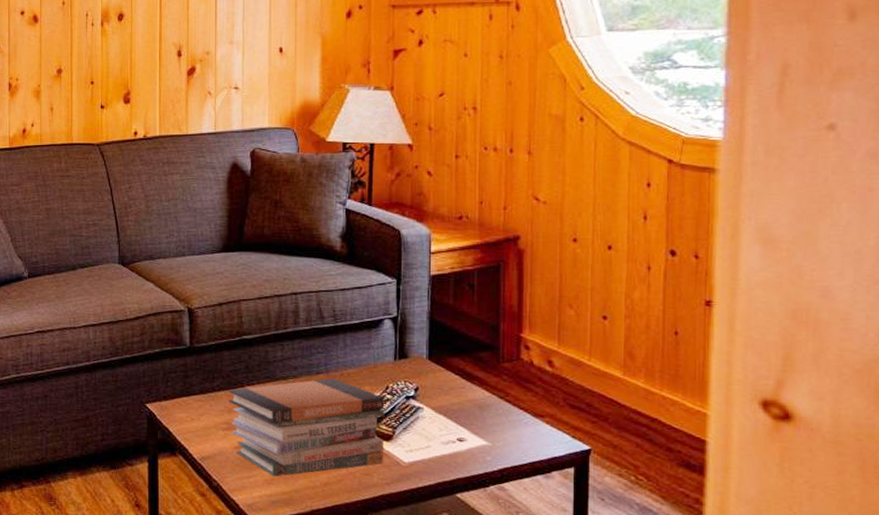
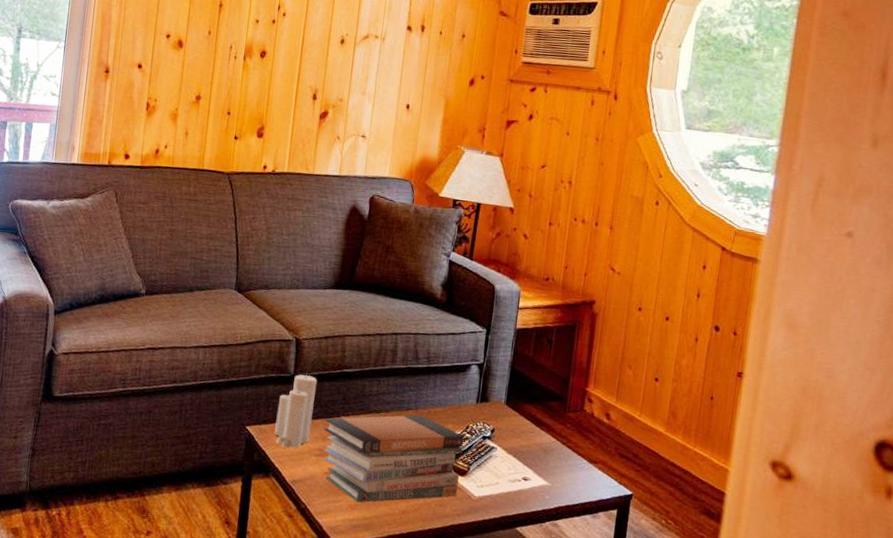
candle: none [175,340,216,424] -> present [274,370,318,448]

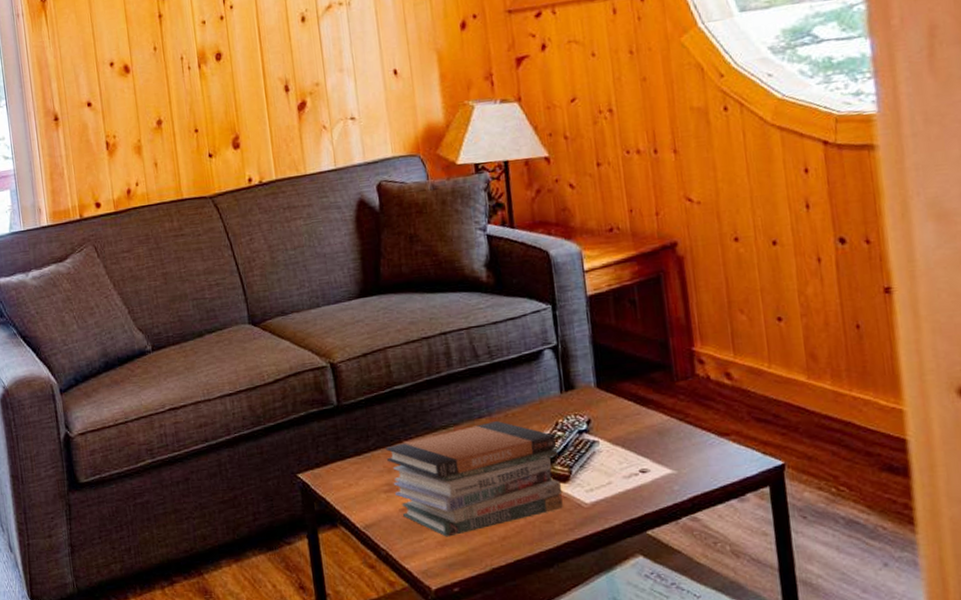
candle: present [274,370,318,448] -> none [327,396,372,490]

